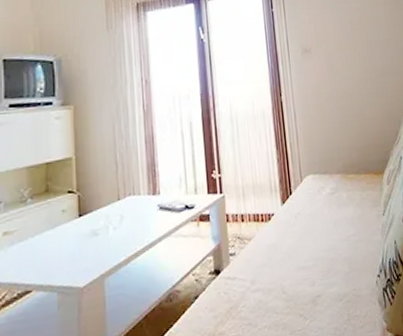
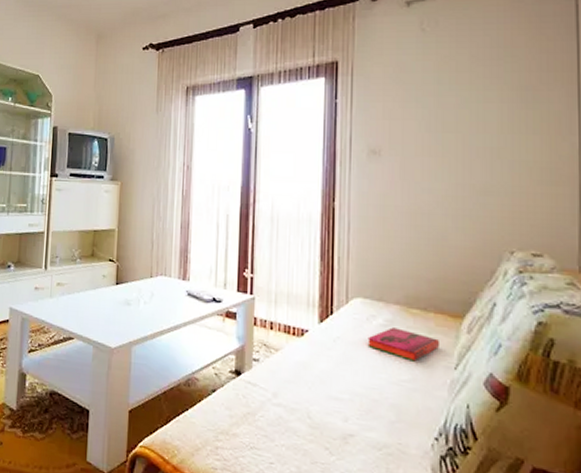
hardback book: none [321,193,372,218] -> present [367,327,441,362]

